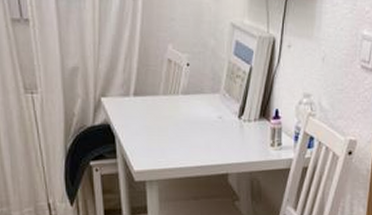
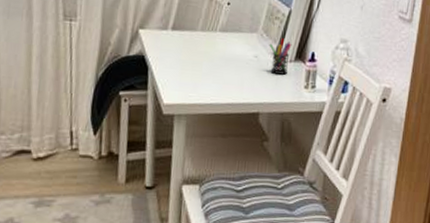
pen holder: none [232,97,255,134] -> present [269,38,292,75]

